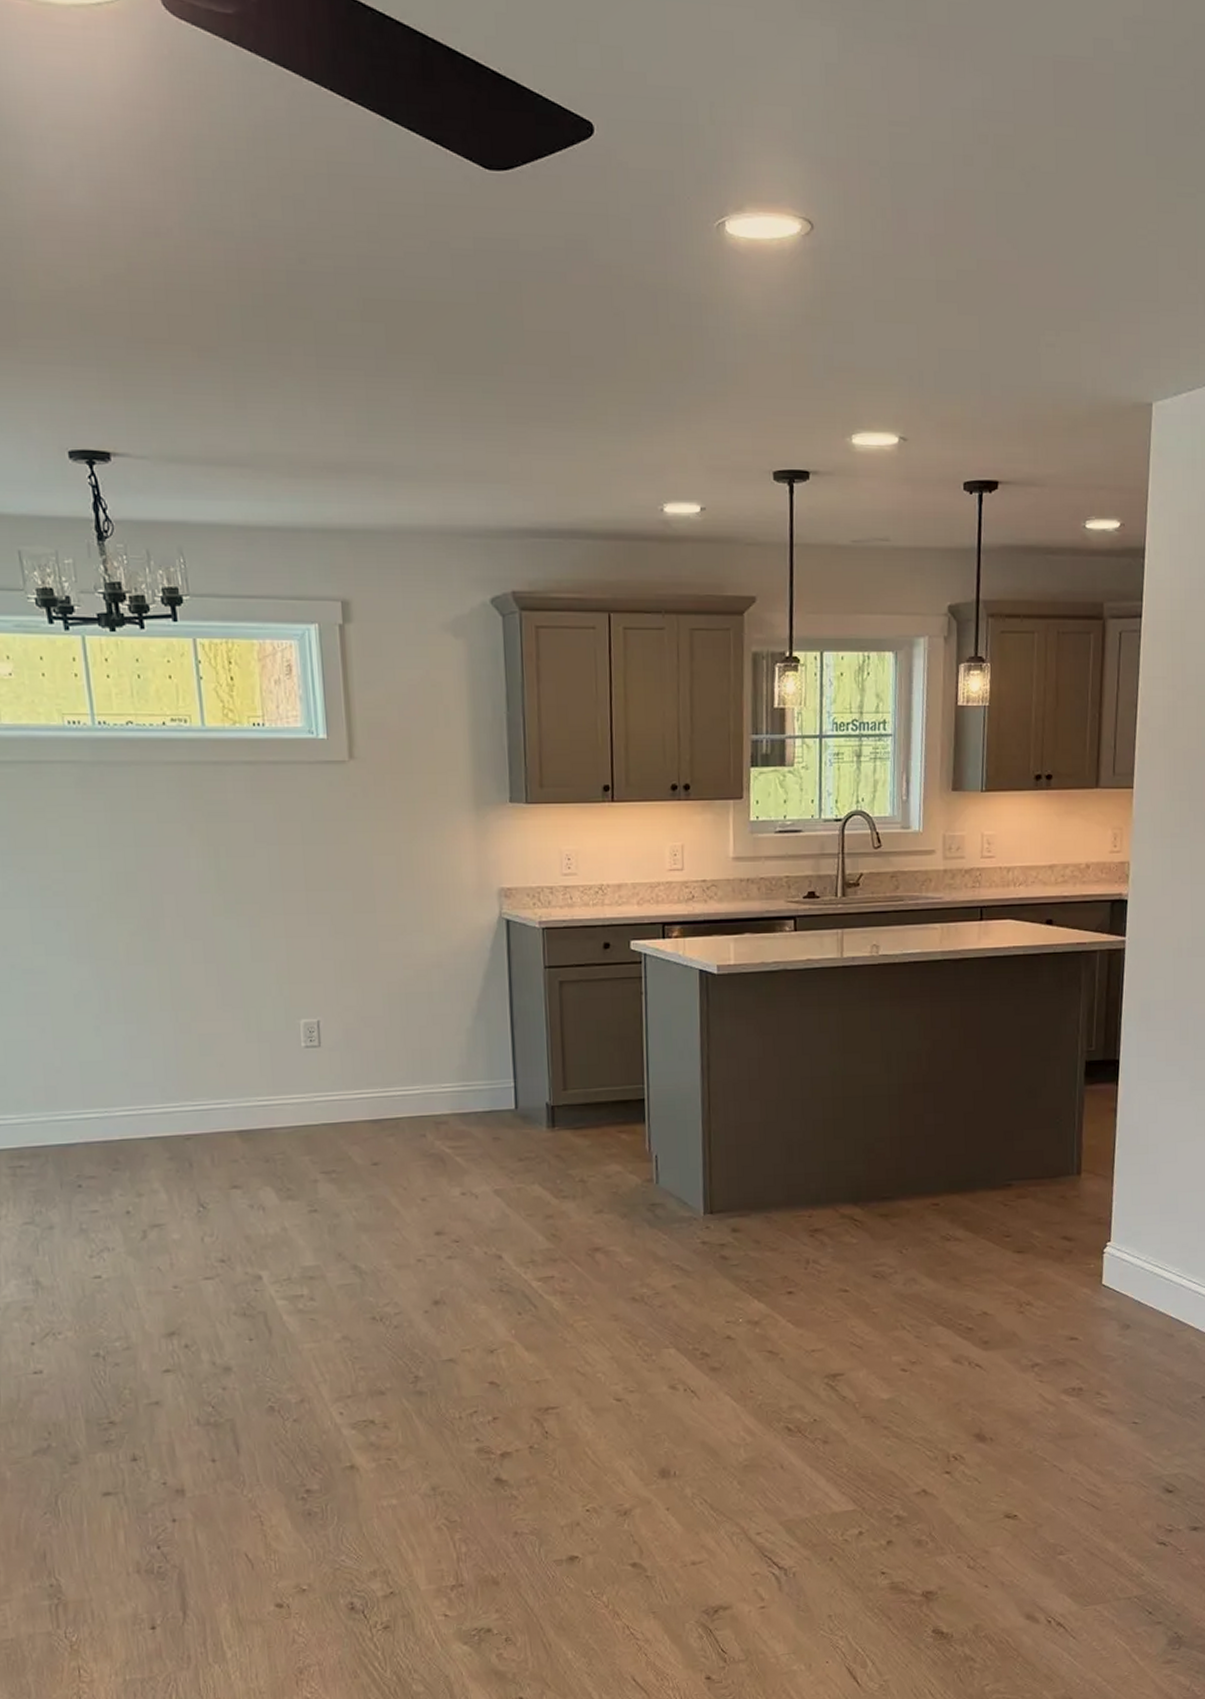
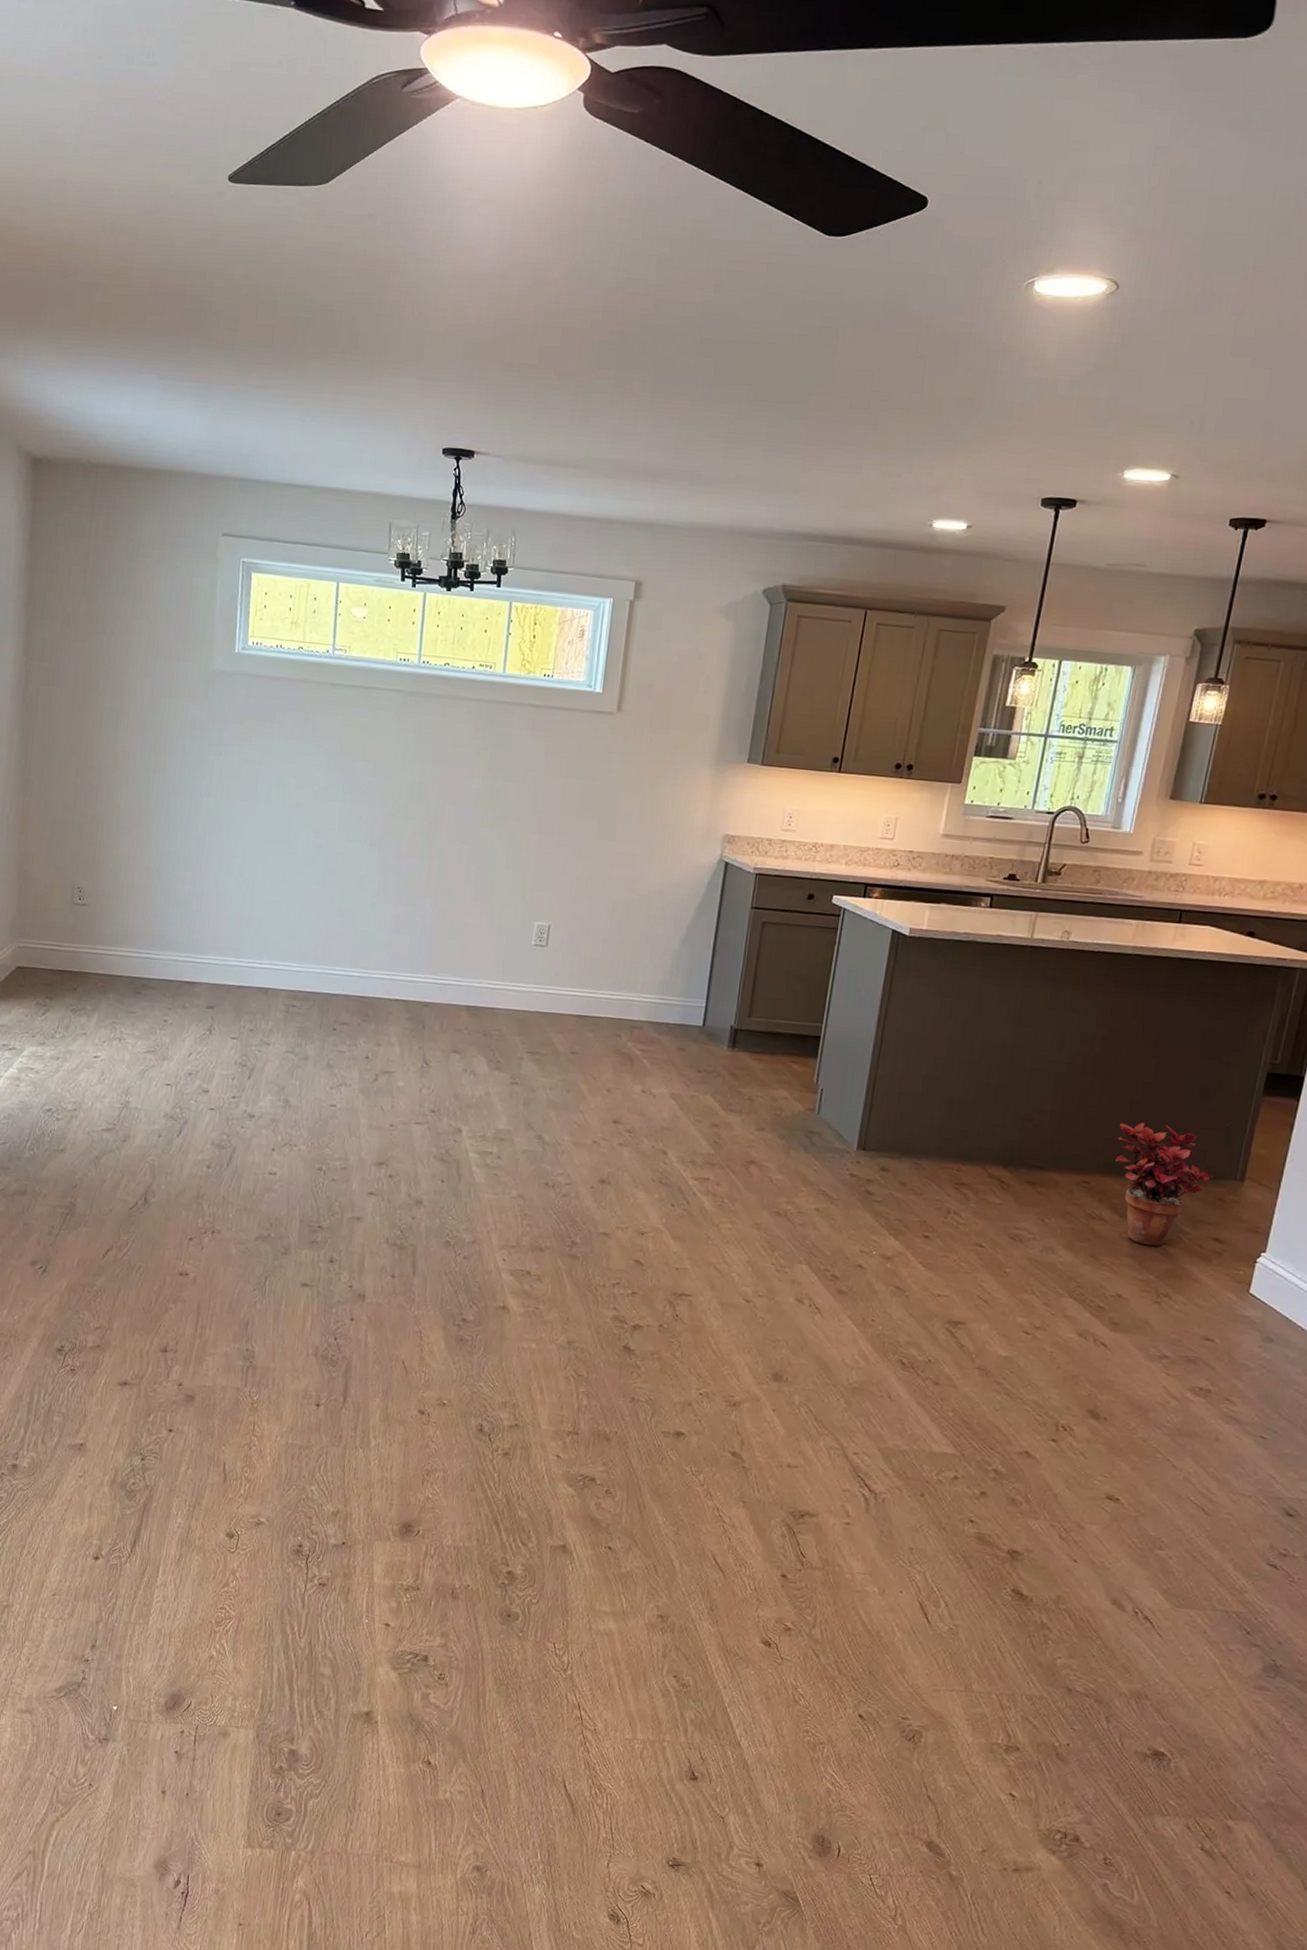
potted plant: none [957,1131,1053,1258] -> present [1115,1122,1214,1247]

